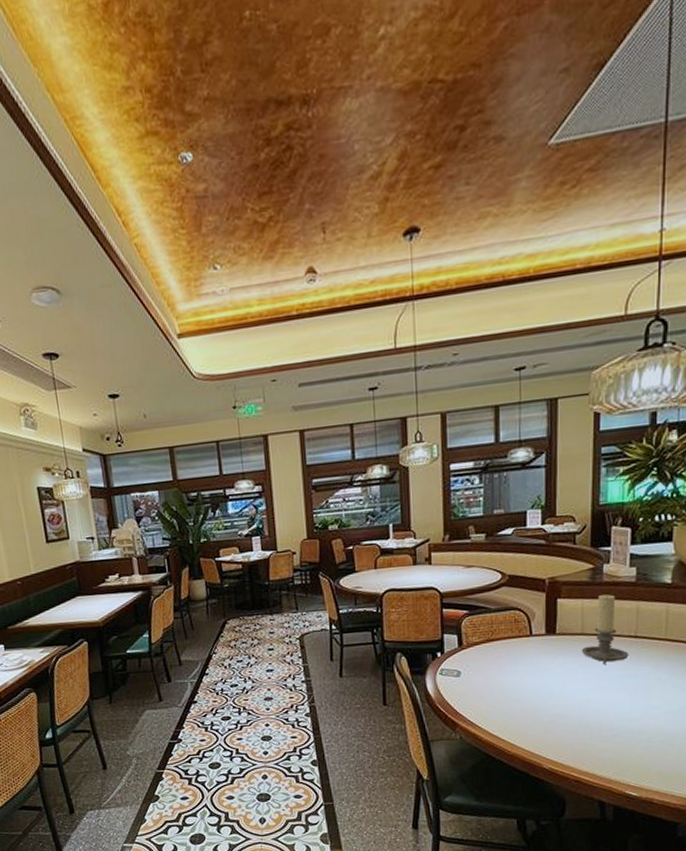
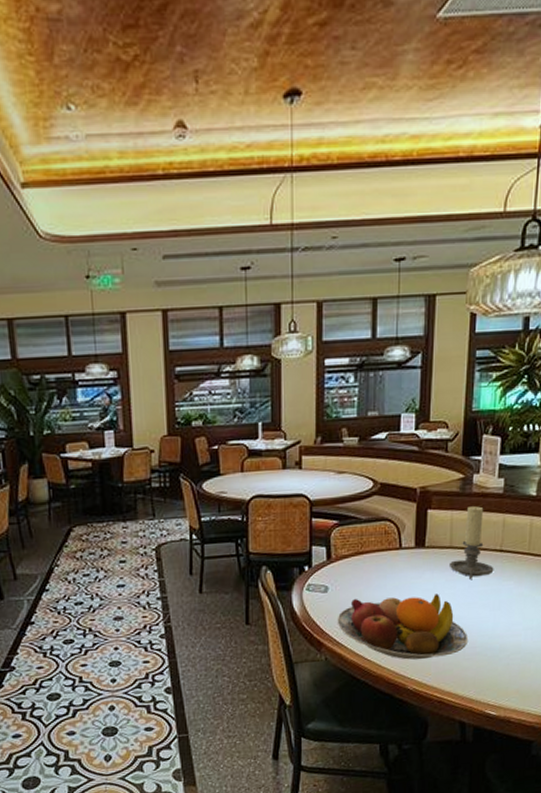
fruit bowl: none [470,678,605,741] -> present [337,593,469,660]

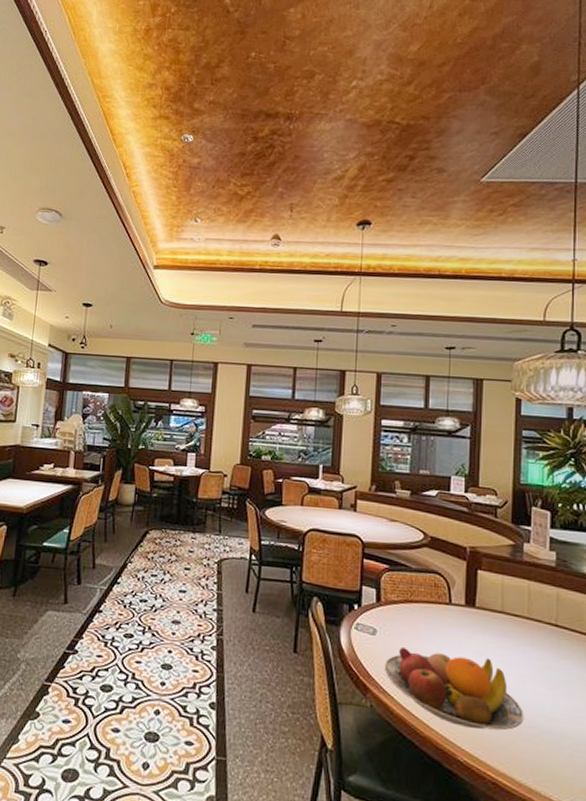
candle holder: present [448,506,494,579] -> none [500,574,550,650]

